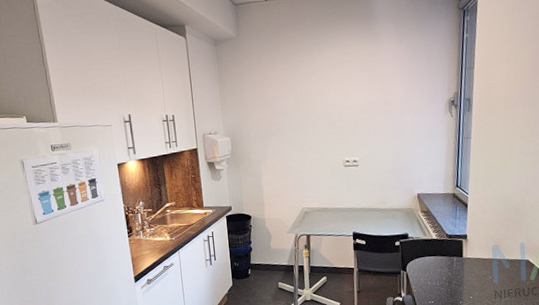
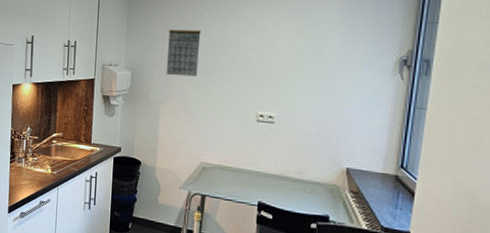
calendar: none [260,93,290,137] -> present [166,30,201,77]

